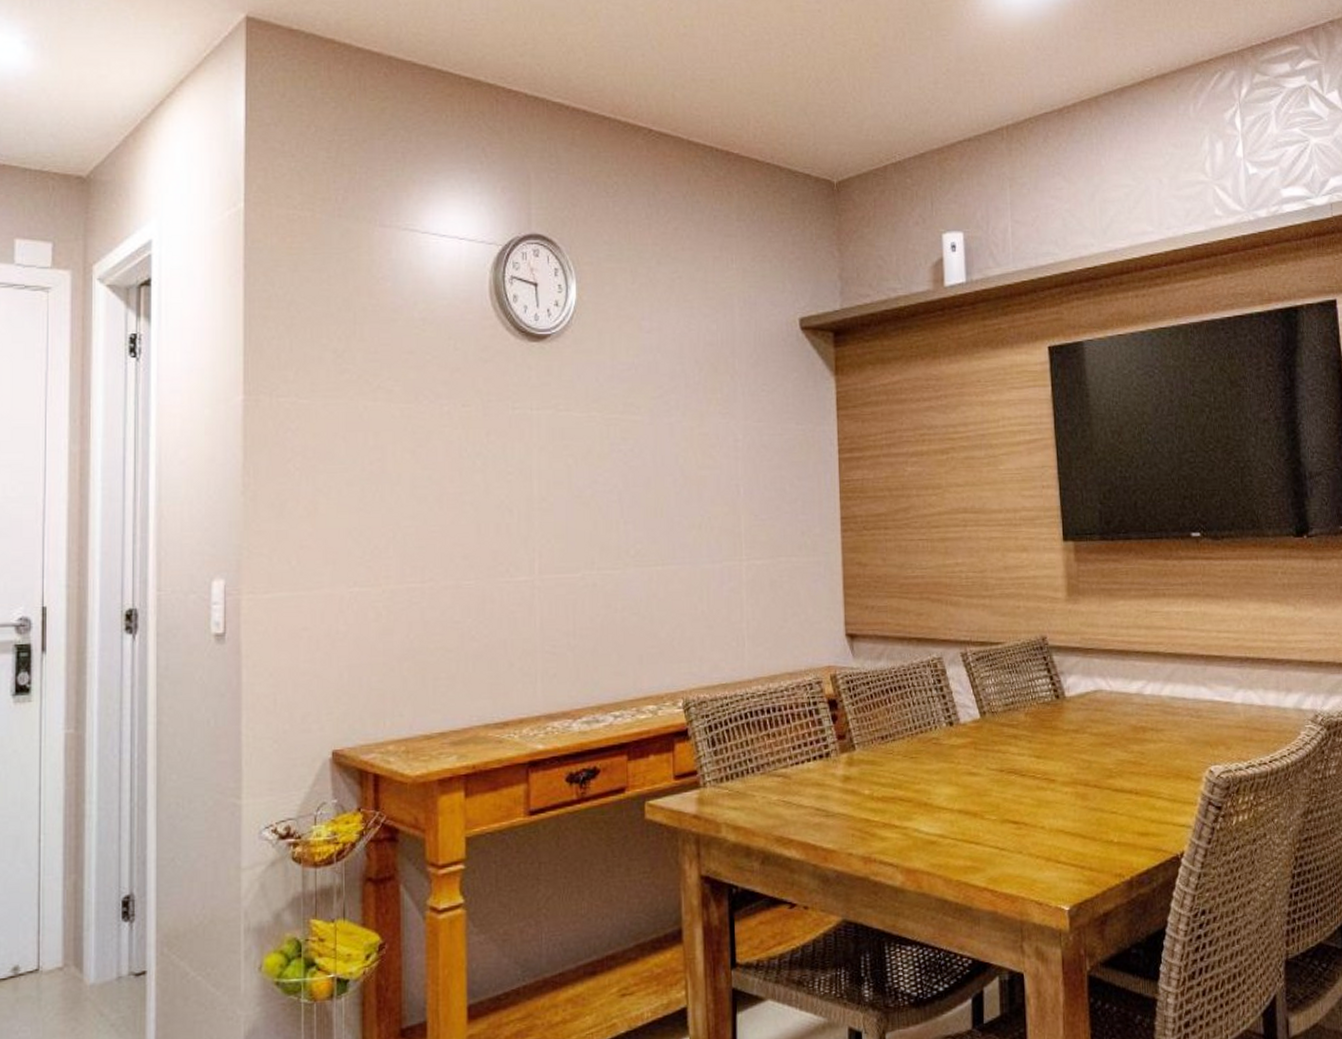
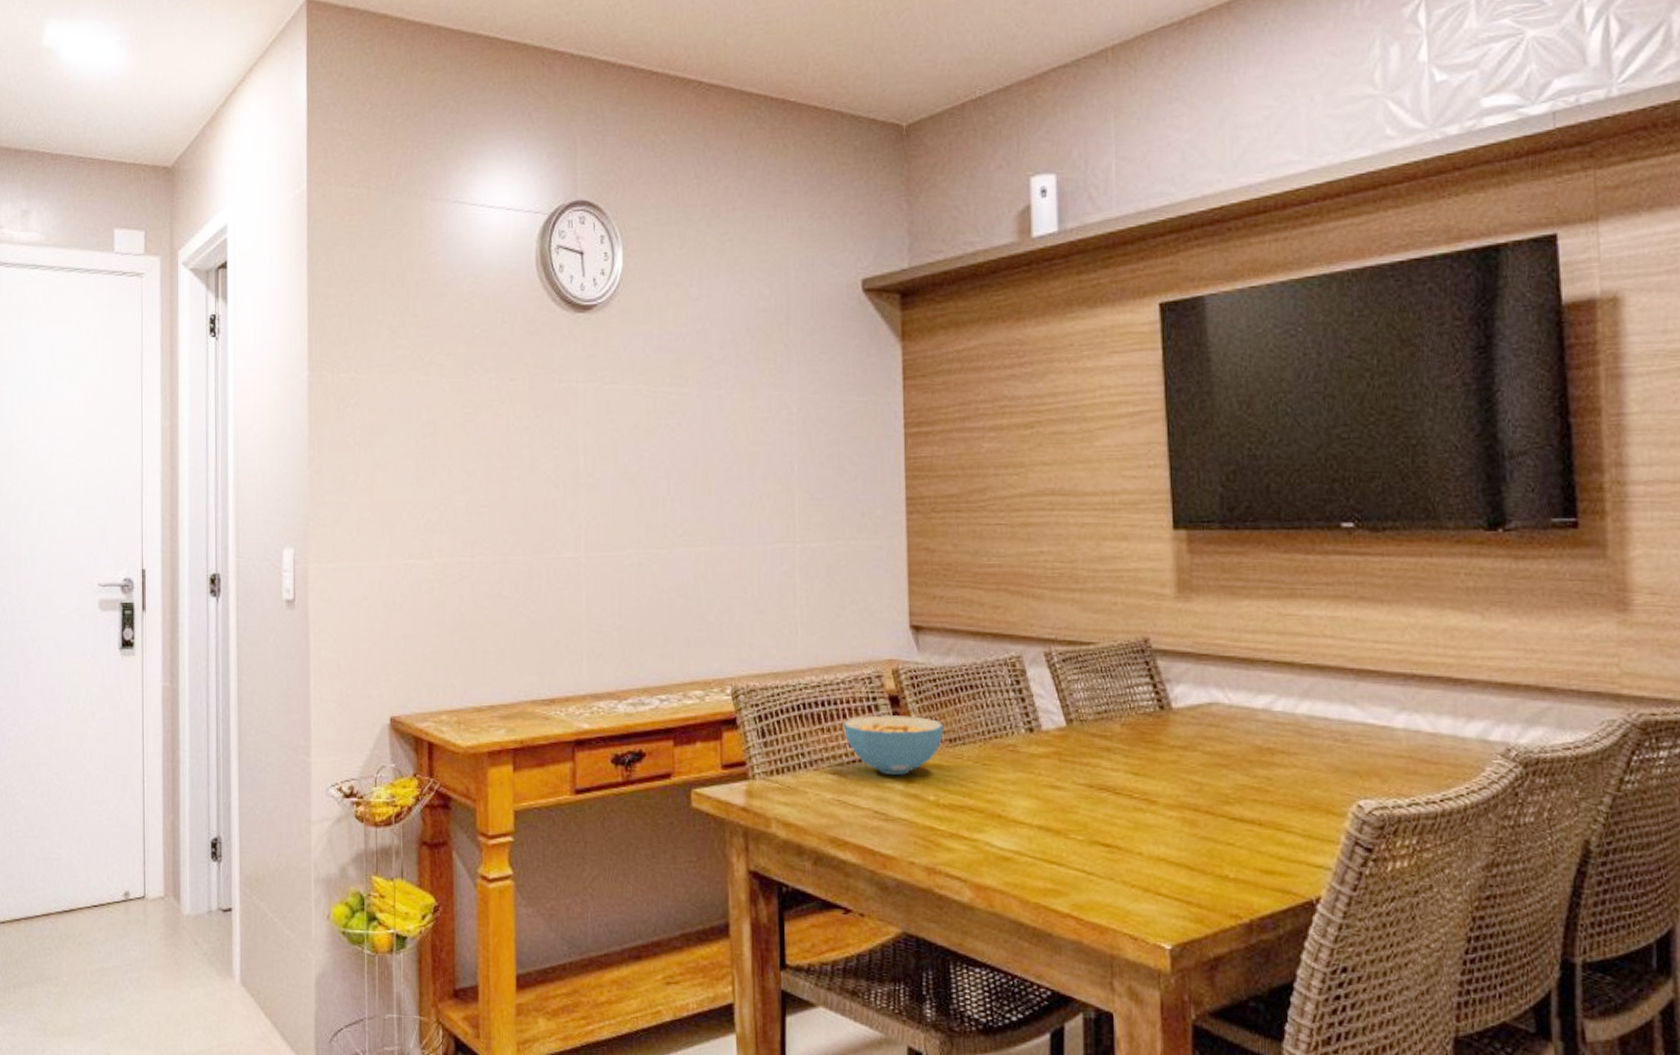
cereal bowl: none [786,717,877,773] -> present [843,715,944,775]

